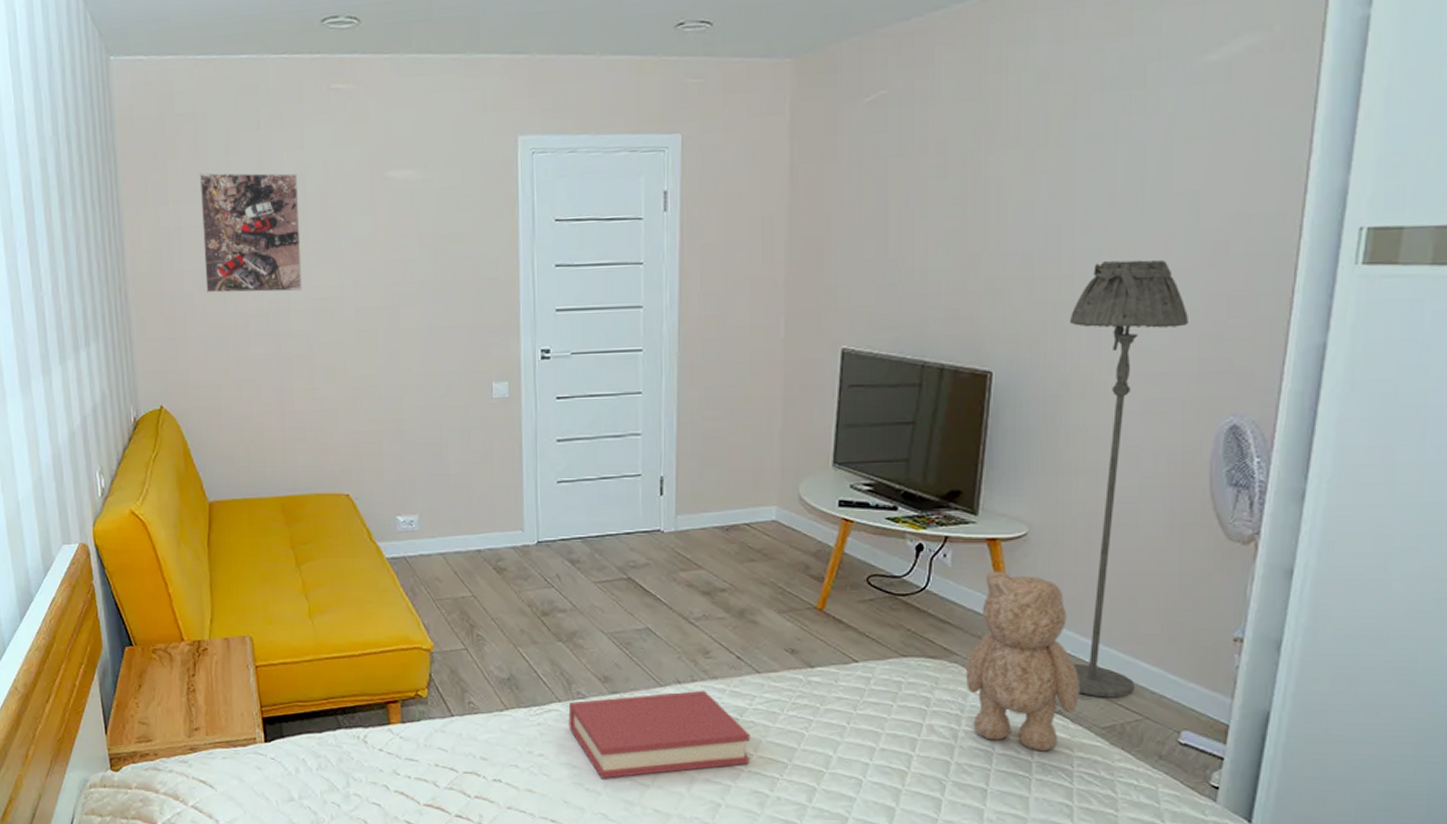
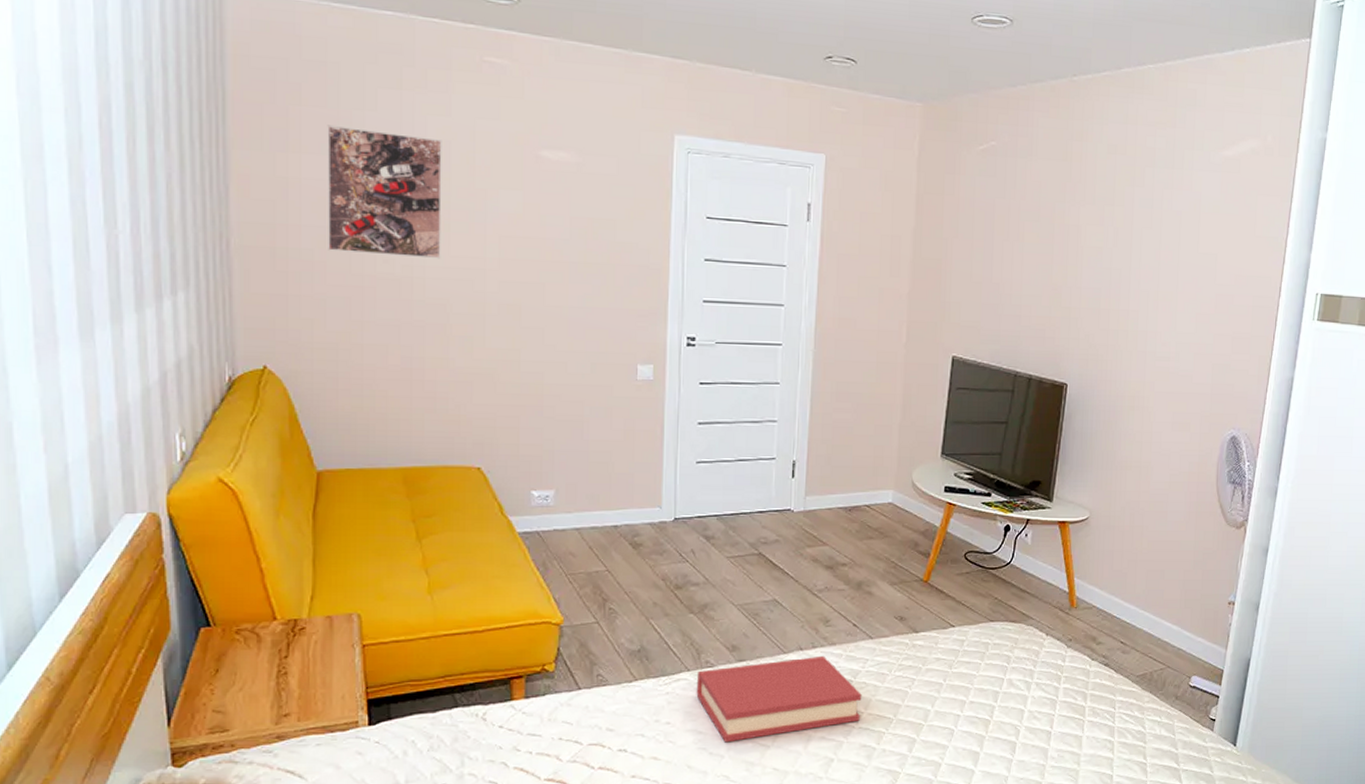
teddy bear: present [965,571,1081,752] -> none [1038,549,1123,698]
floor lamp: present [1069,259,1188,698] -> none [1118,302,1206,652]

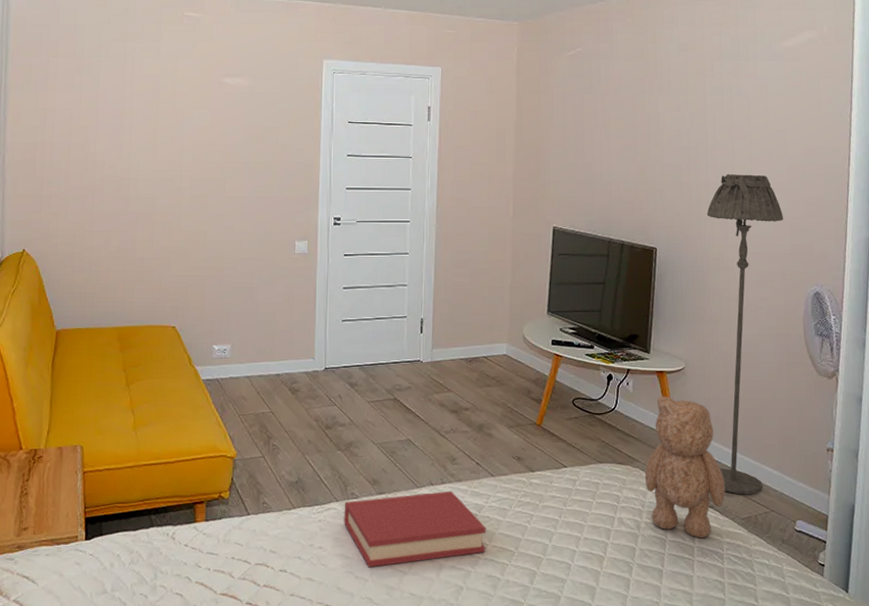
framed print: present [327,125,442,259] -> none [71,69,153,164]
teddy bear: none [1038,549,1123,698] -> present [644,396,726,538]
floor lamp: none [1118,302,1206,652] -> present [706,174,783,495]

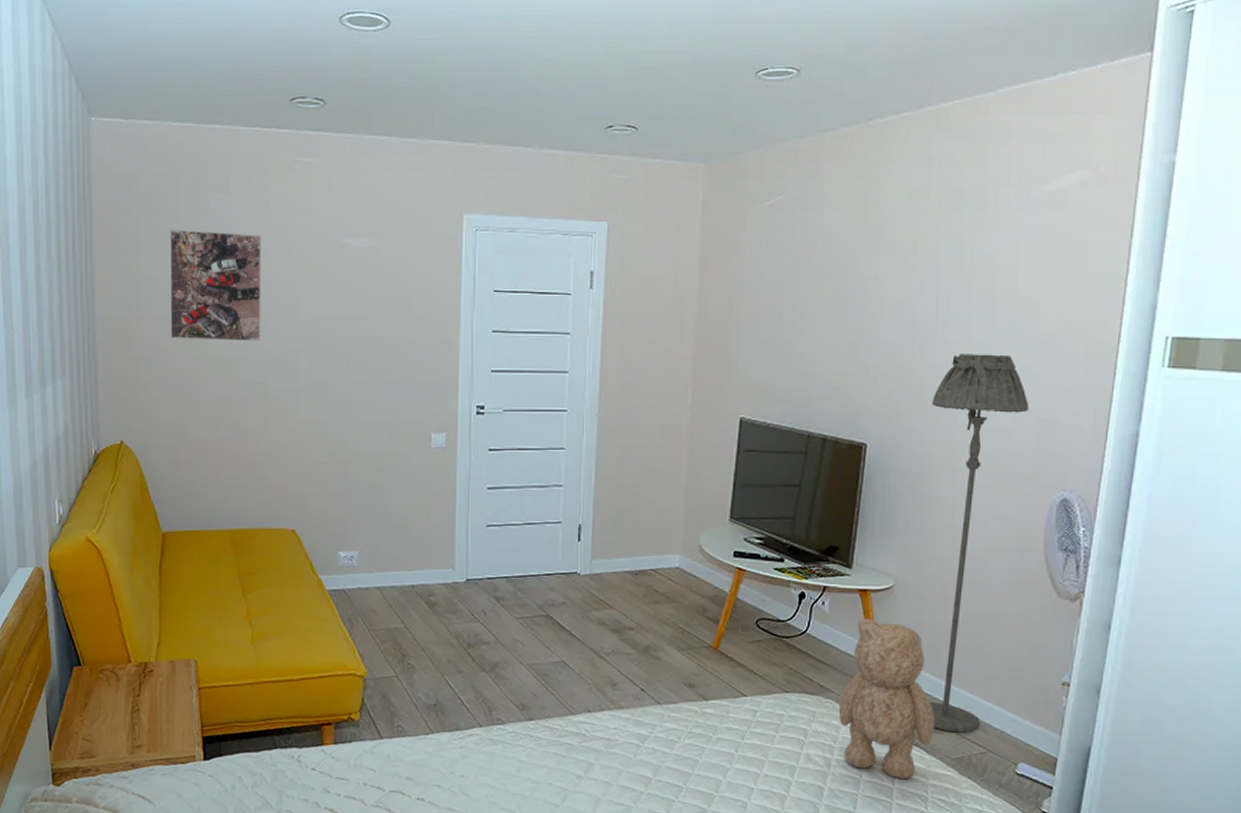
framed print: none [71,69,153,164] -> present [169,229,262,342]
hardback book: present [344,490,486,568] -> none [488,718,651,799]

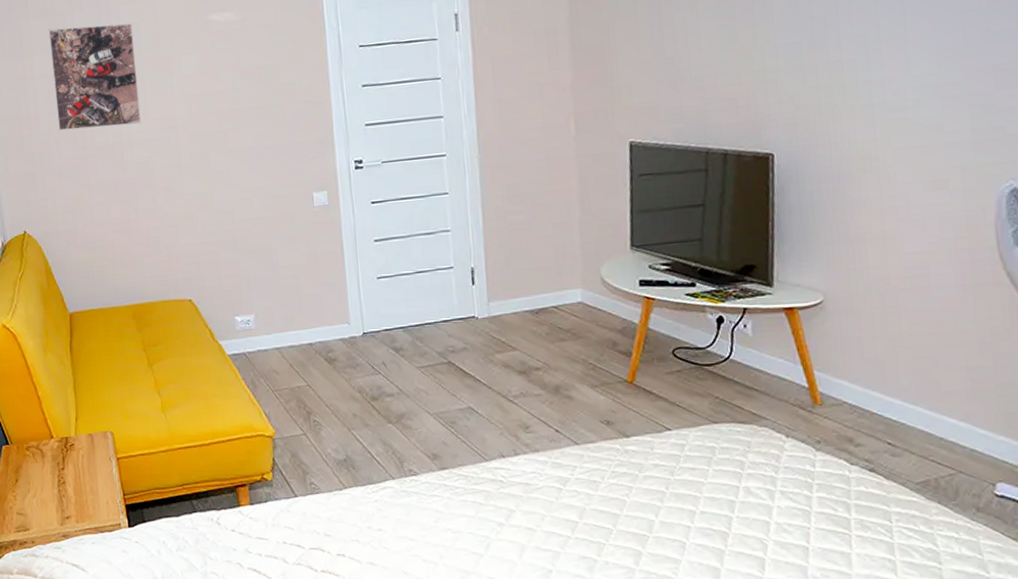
teddy bear: present [838,618,935,780] -> none [776,338,891,509]
floor lamp: present [929,354,1029,733] -> none [842,41,958,454]

